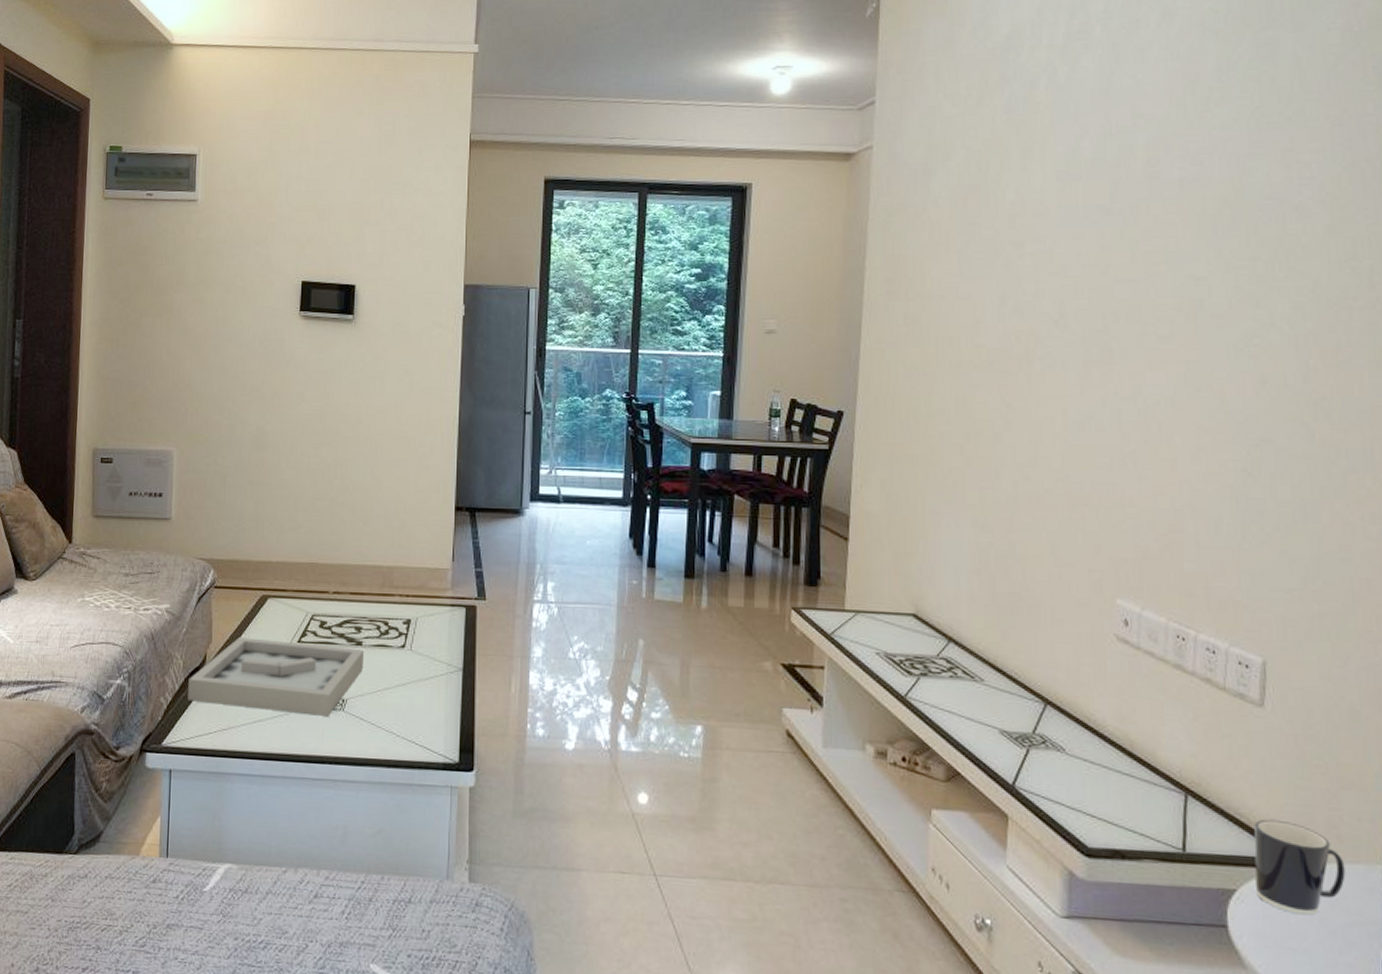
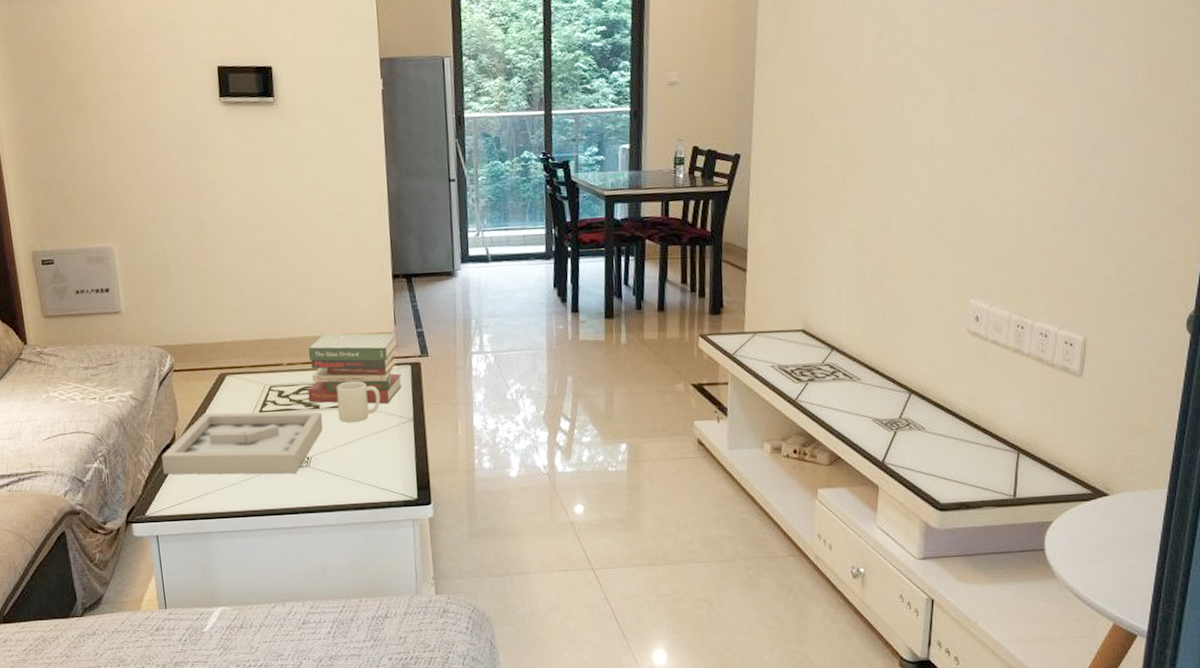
books: none [351,563,454,648] -> present [307,333,402,404]
mug: none [381,618,429,665] -> present [336,381,380,422]
mug: present [1254,819,1346,916] -> none [1067,464,1135,534]

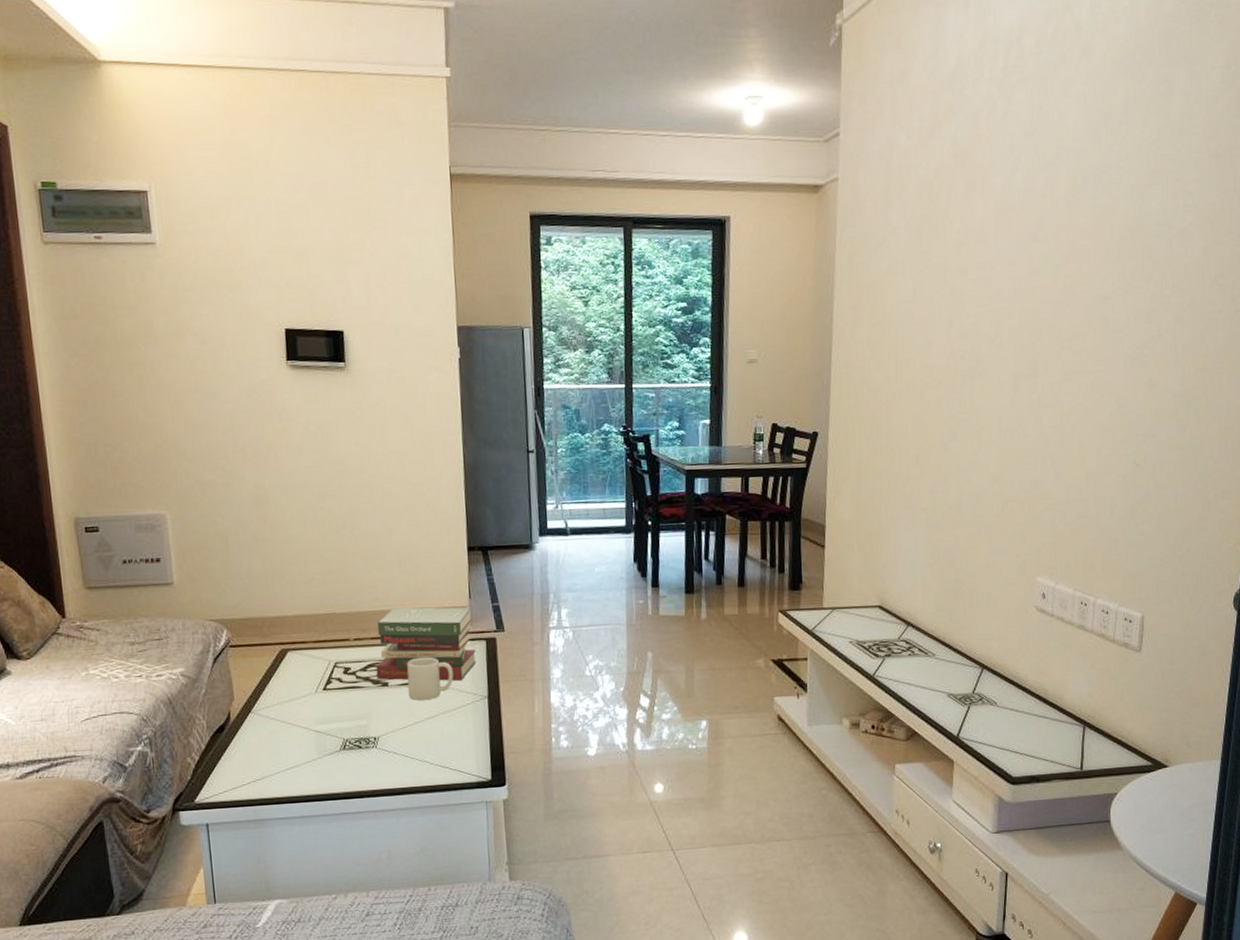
decorative tray: present [161,412,323,475] -> none [214,689,392,758]

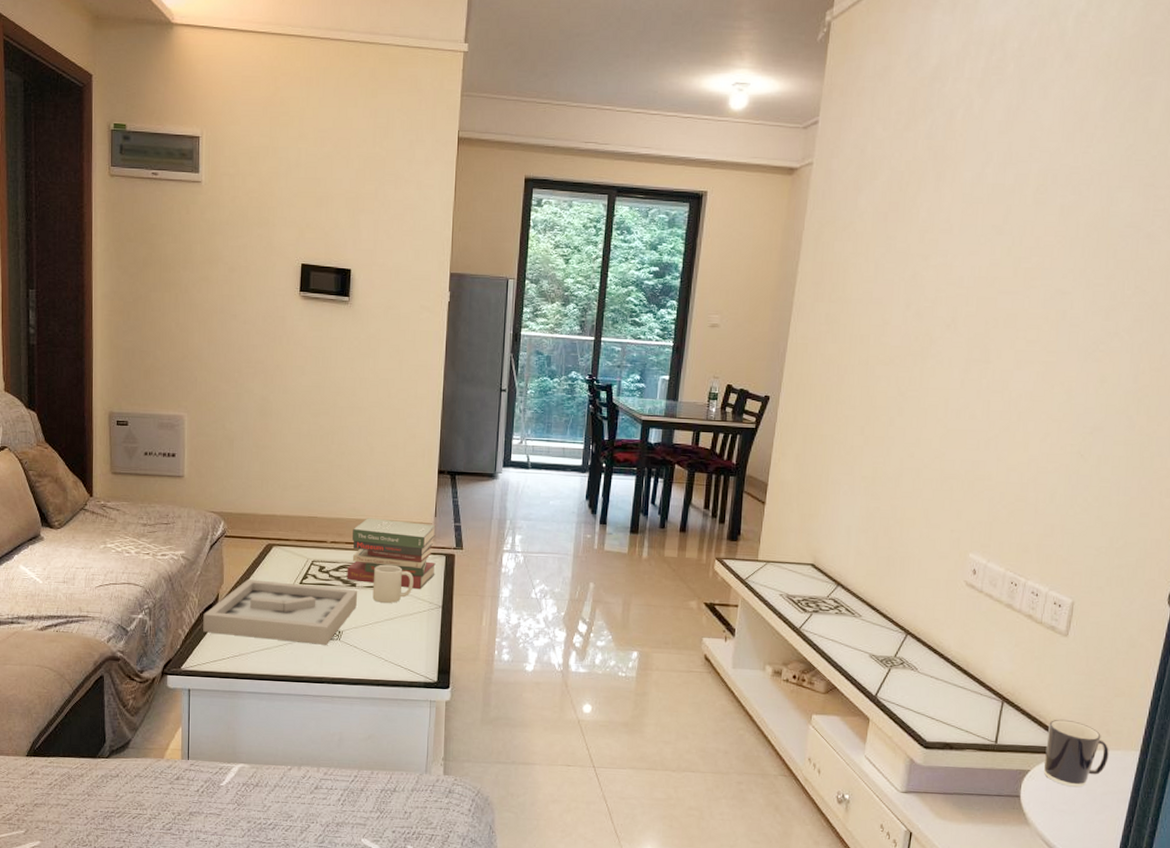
decorative tray: none [214,689,392,758] -> present [203,579,358,645]
mug: none [1130,736,1192,805] -> present [1043,719,1109,788]

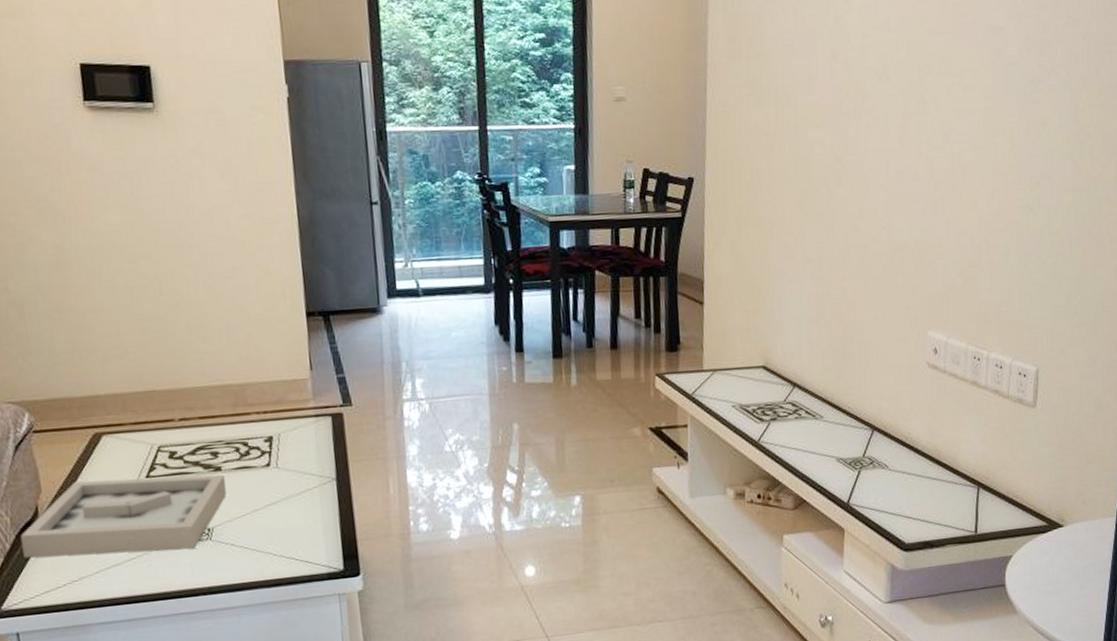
books: present [347,518,436,589] -> none [206,379,322,464]
mug: present [372,564,414,603] -> none [242,436,296,486]
mug: present [1043,719,1109,788] -> none [1025,495,1087,566]

